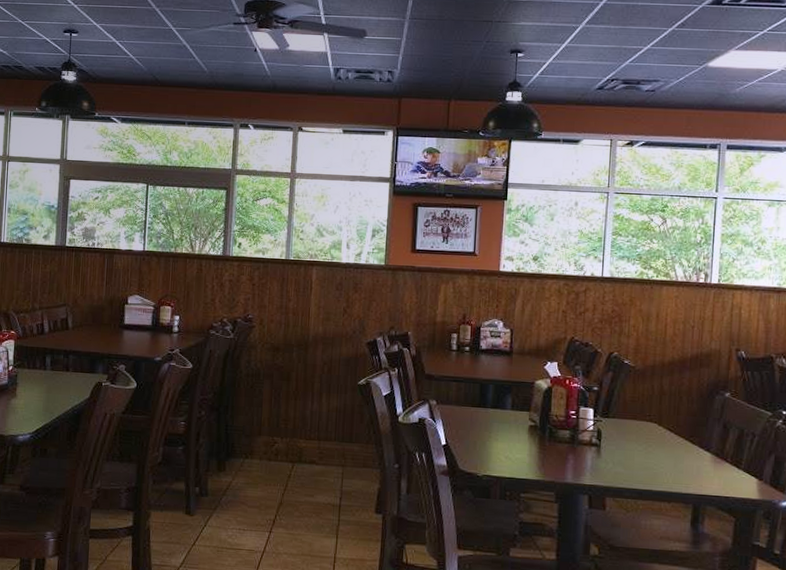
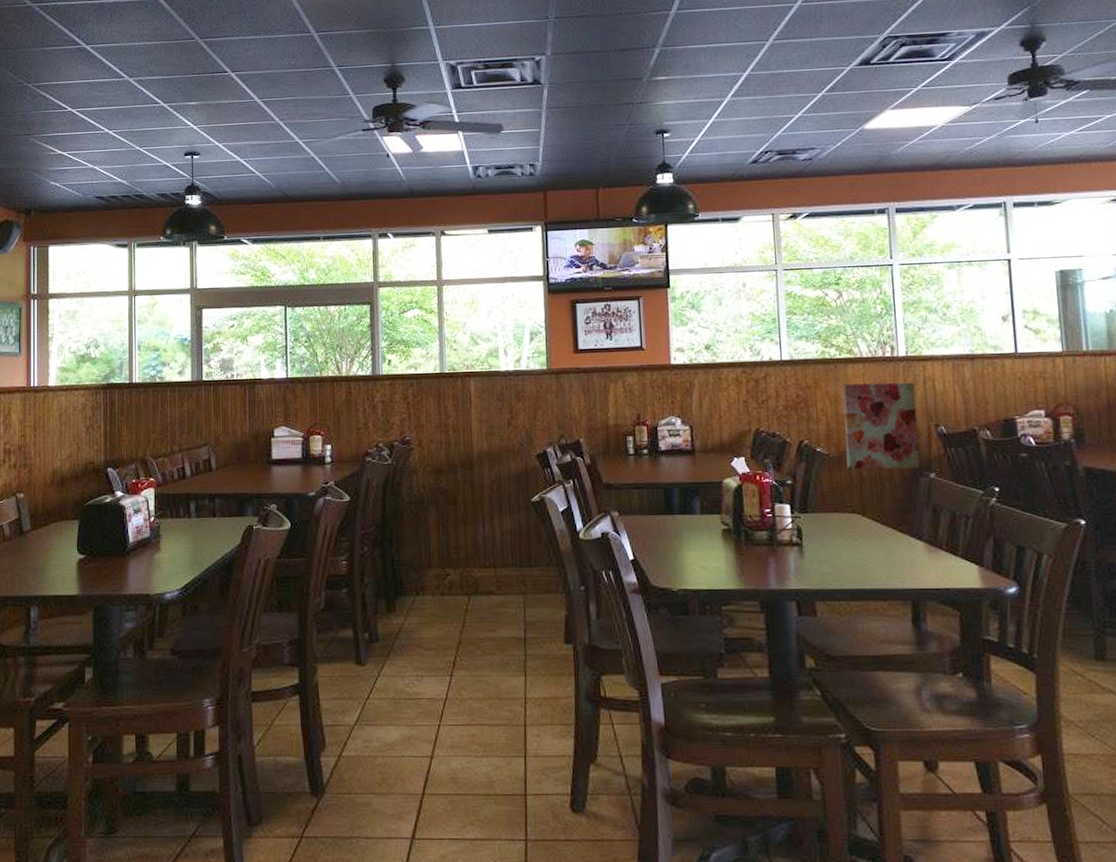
wall art: none [650,304,723,386] -> present [842,382,920,470]

